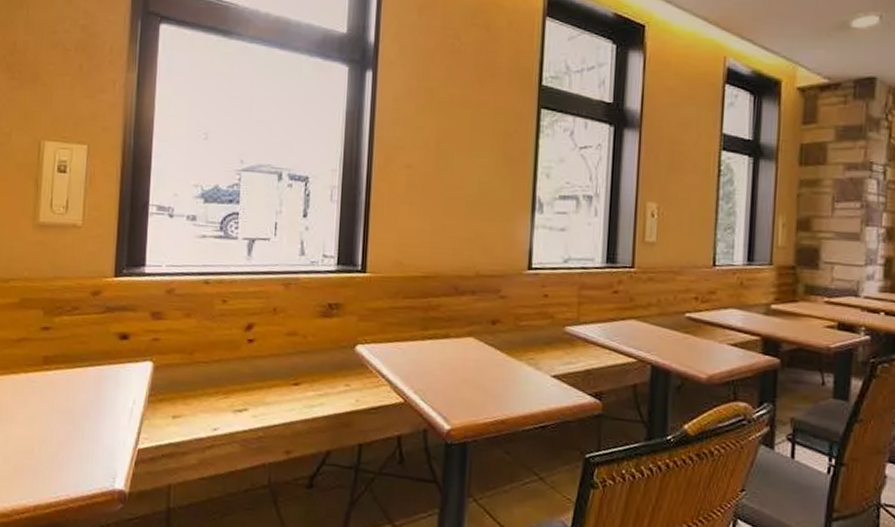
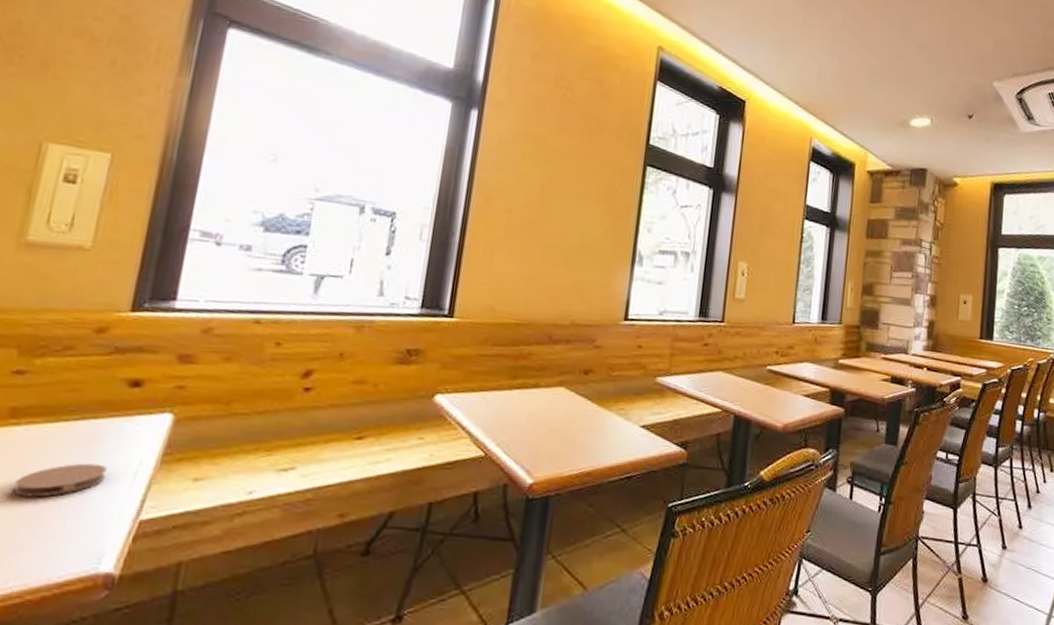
coaster: none [52,401,111,428] -> present [13,463,107,498]

